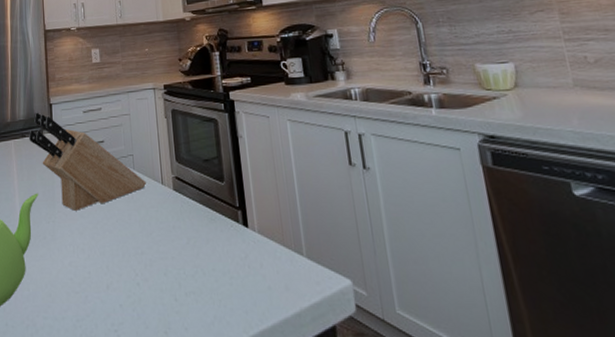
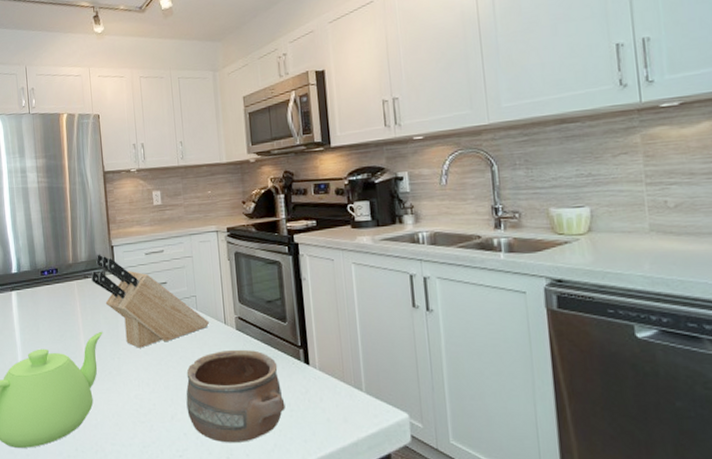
pottery: none [122,211,225,316] -> present [186,349,285,443]

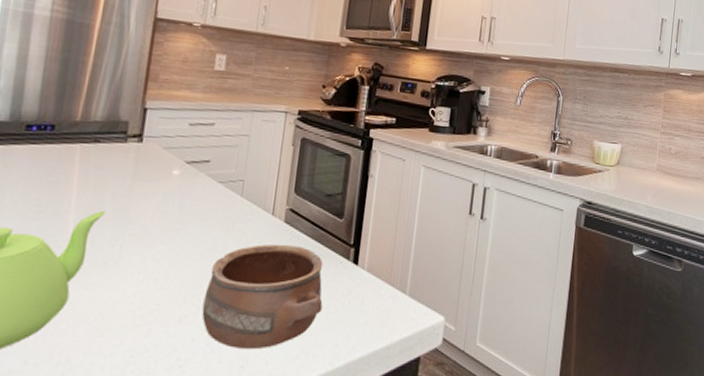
knife block: present [91,254,209,348] -> none [105,115,254,235]

